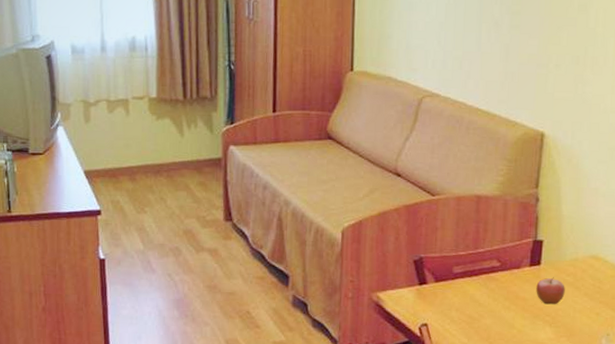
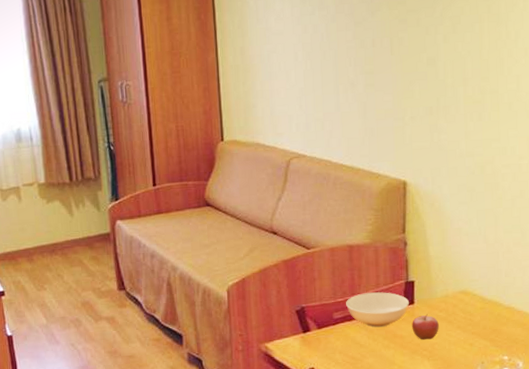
bowl: none [468,248,536,287] -> present [346,292,410,328]

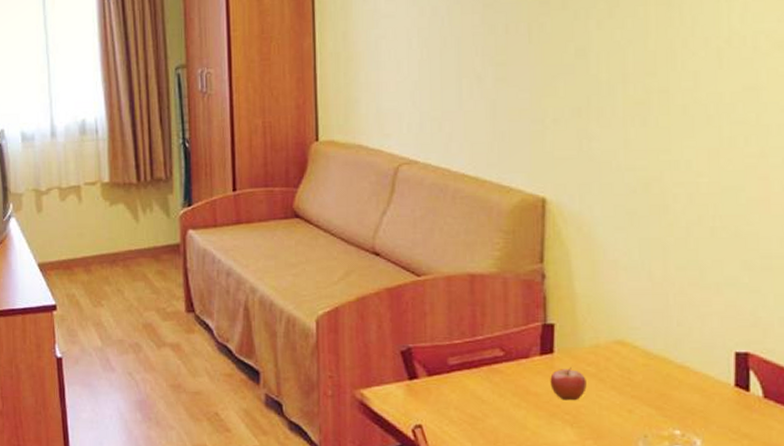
bowl: present [346,292,410,328] -> none [465,335,548,380]

